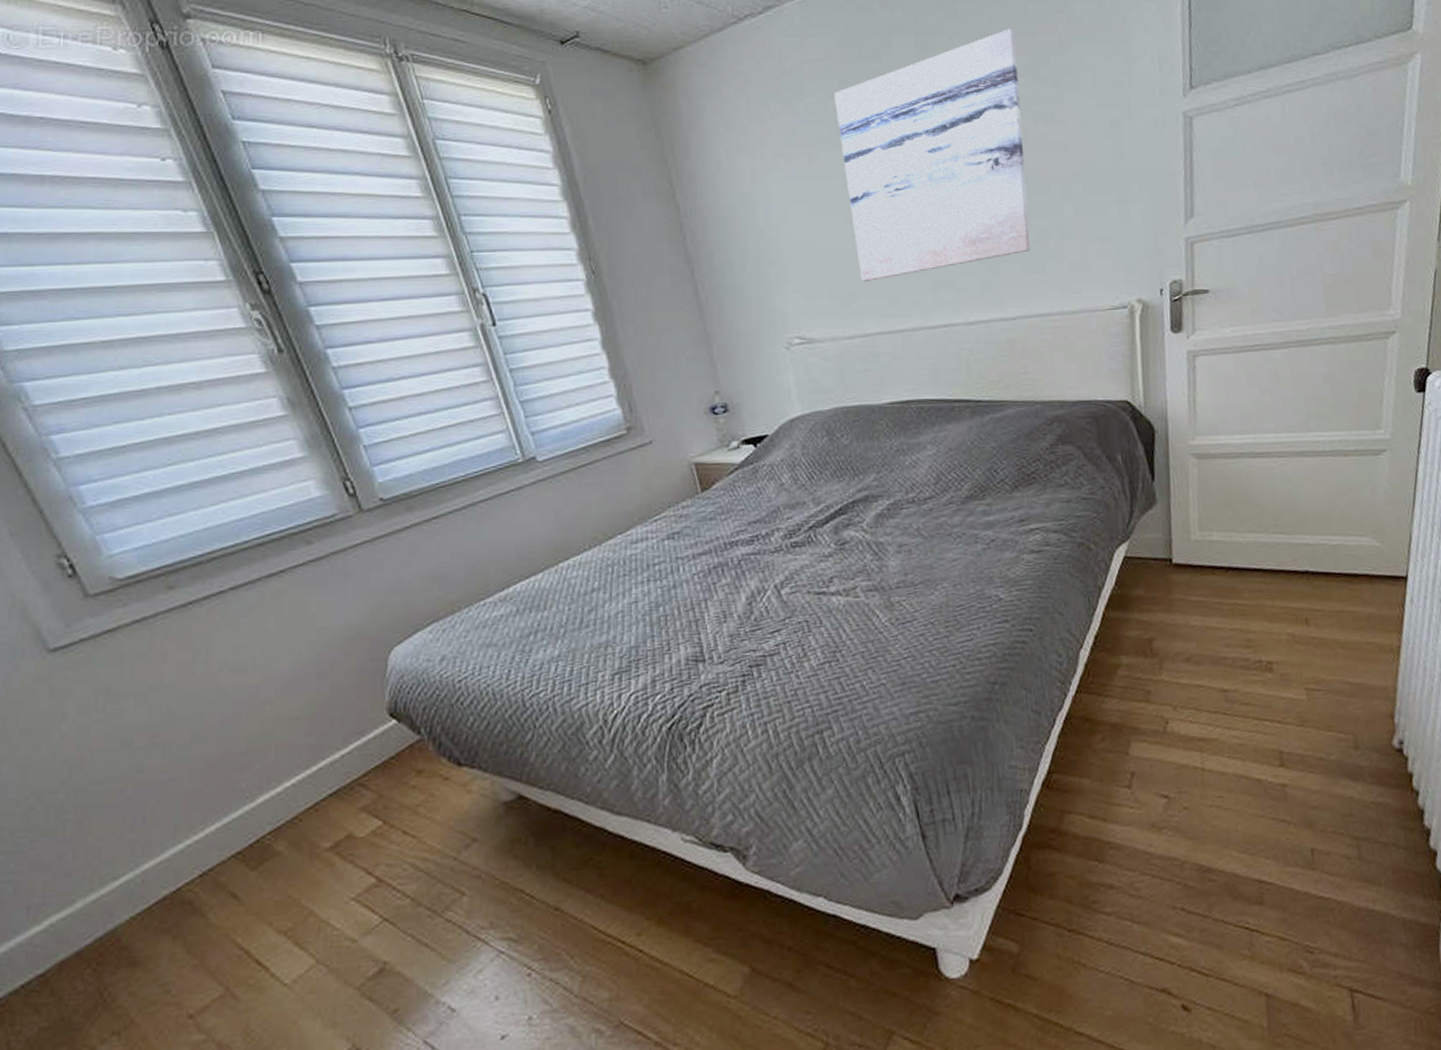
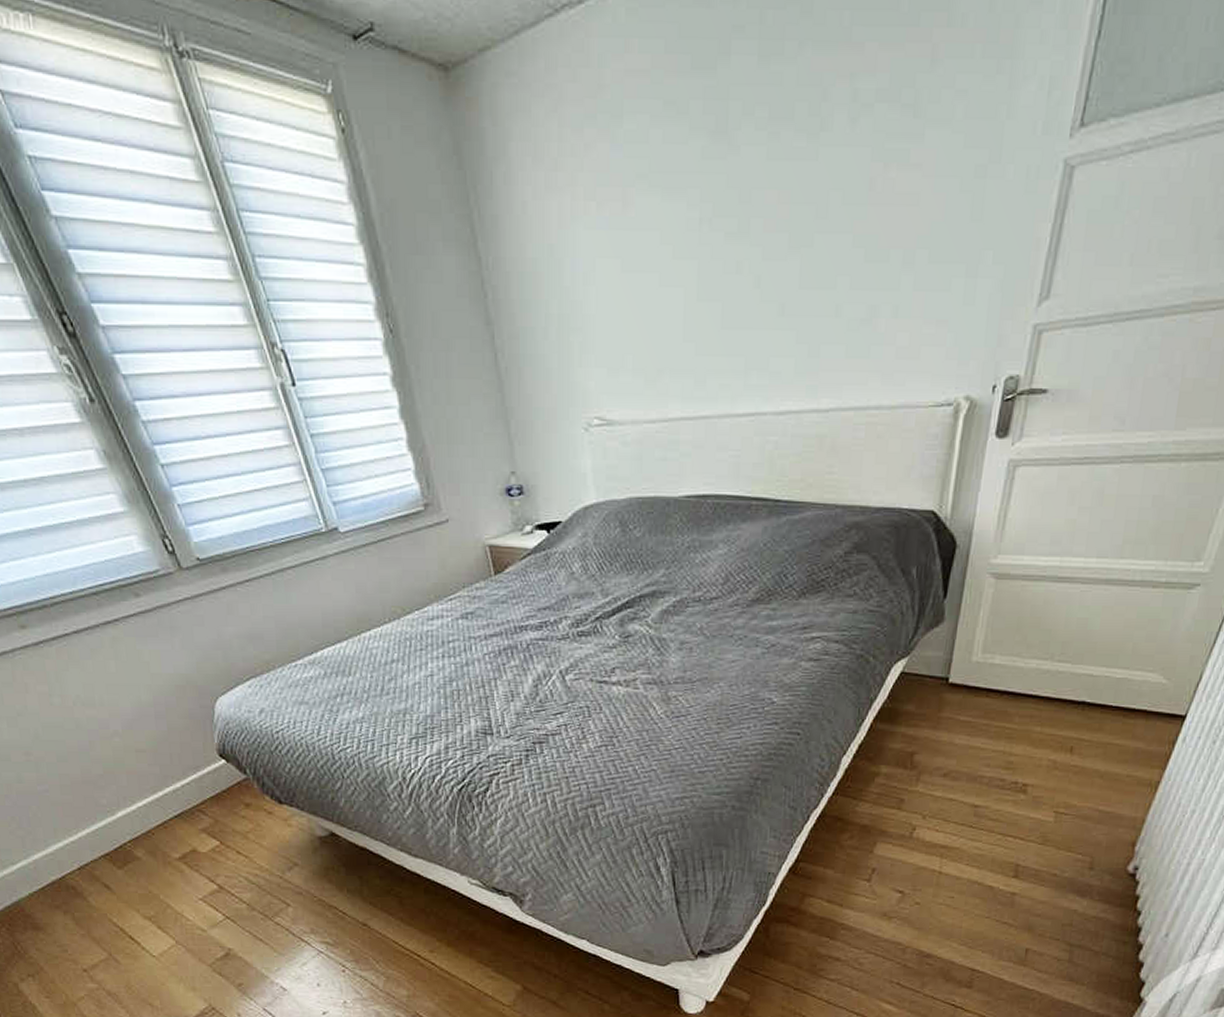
wall art: present [834,28,1030,281] -> none [657,32,880,358]

